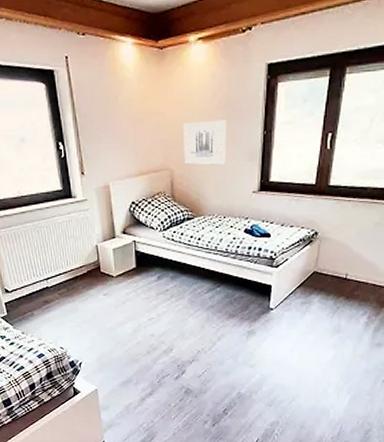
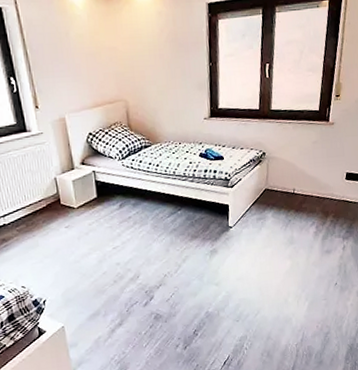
wall art: present [183,120,226,166] -> none [134,53,178,96]

